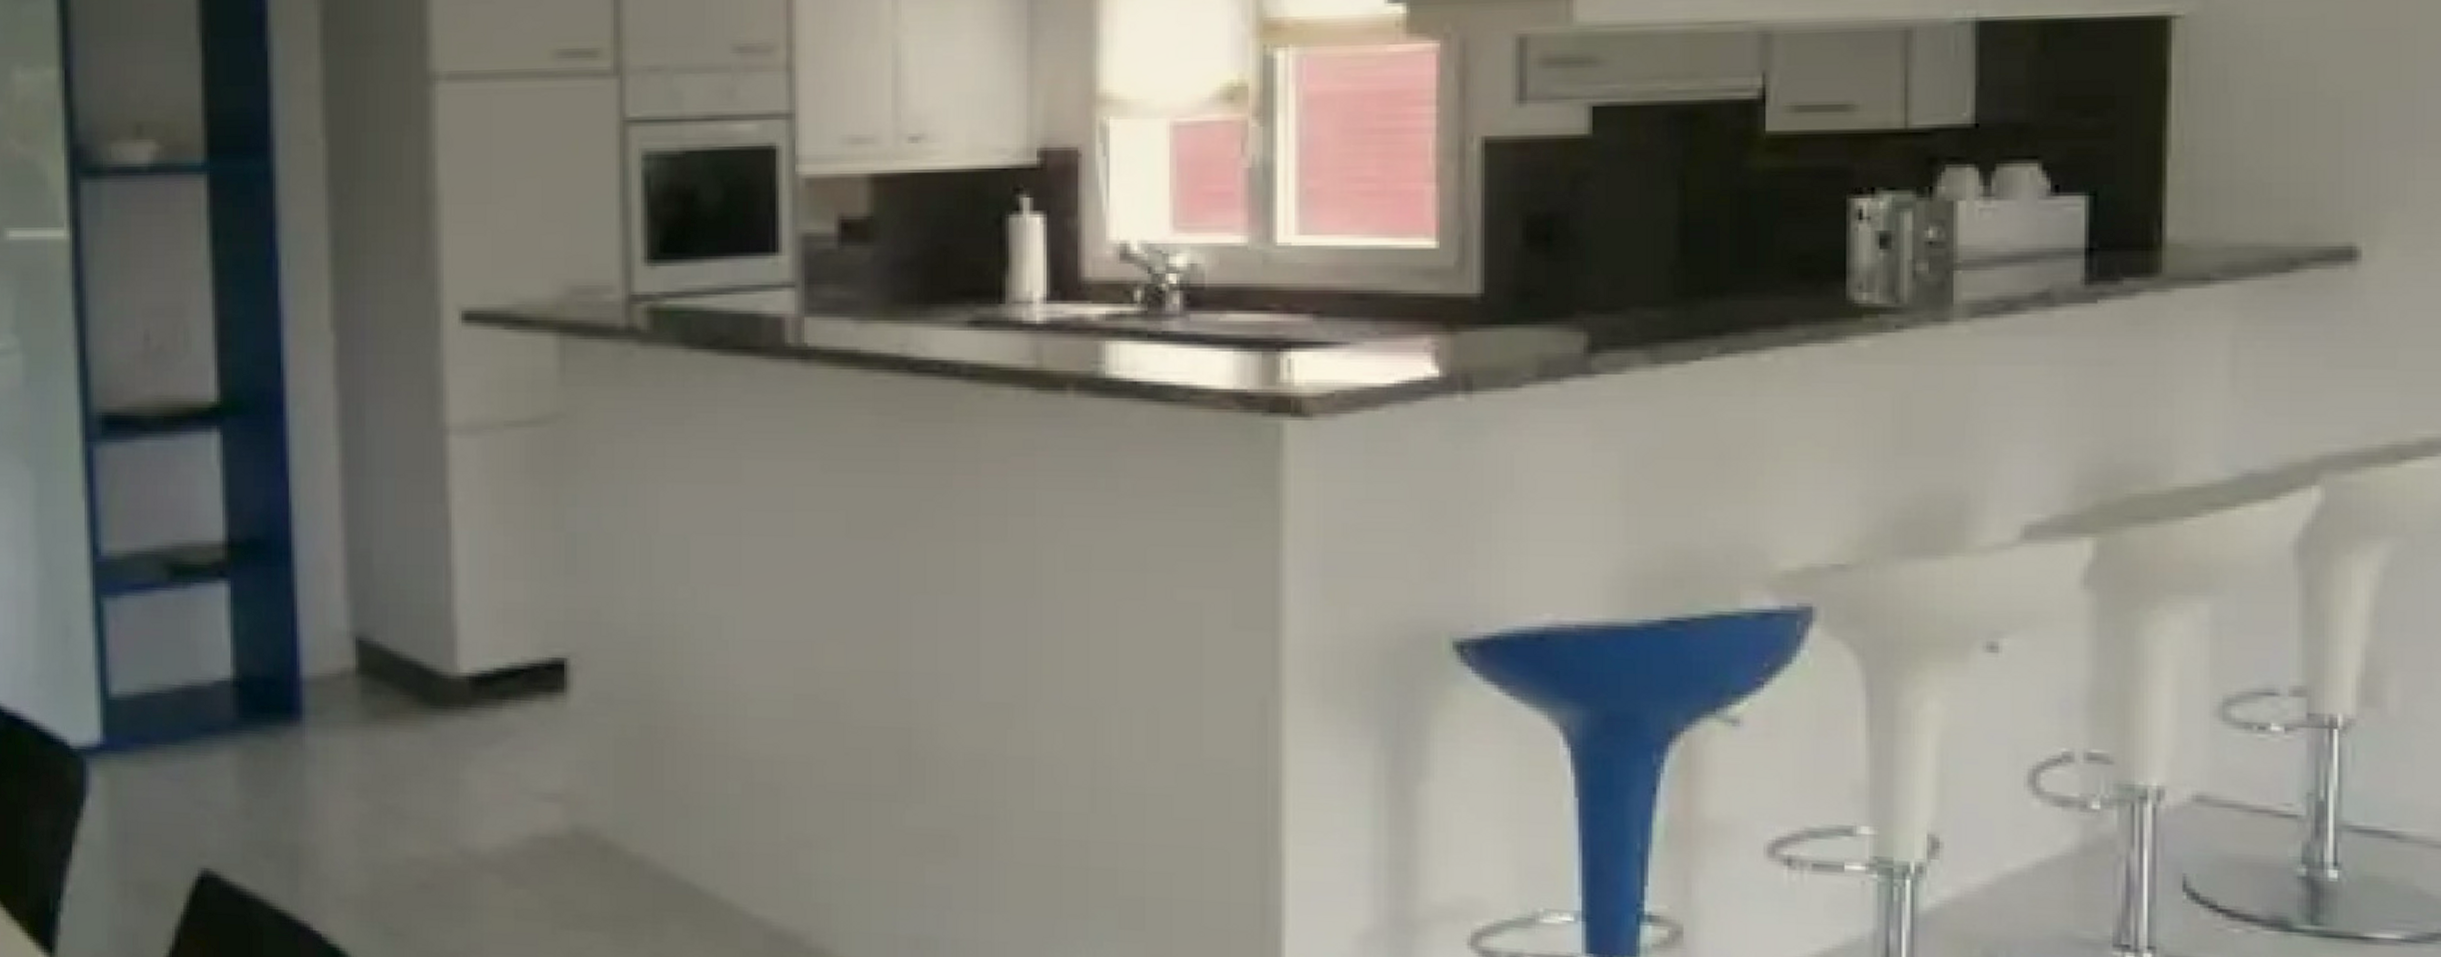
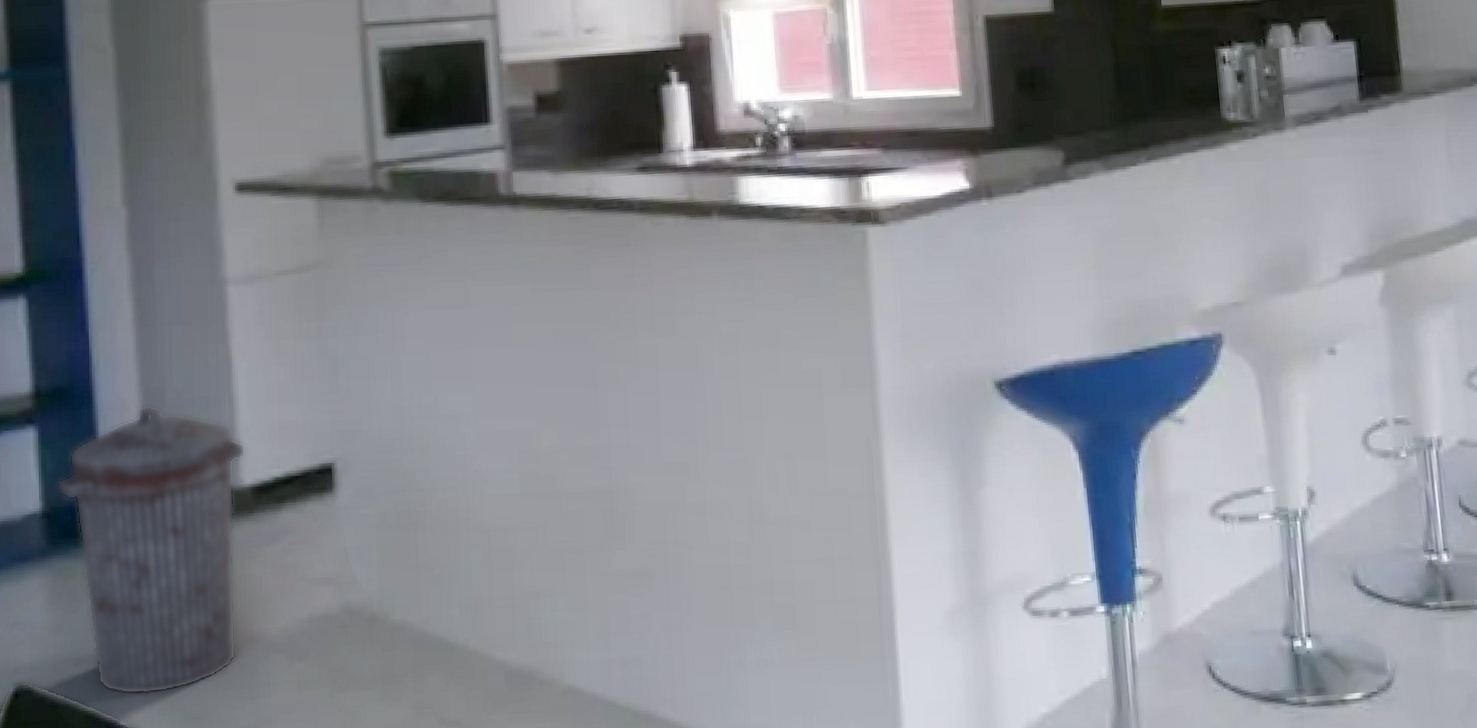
trash can: none [250,568,465,902] -> present [57,405,247,696]

